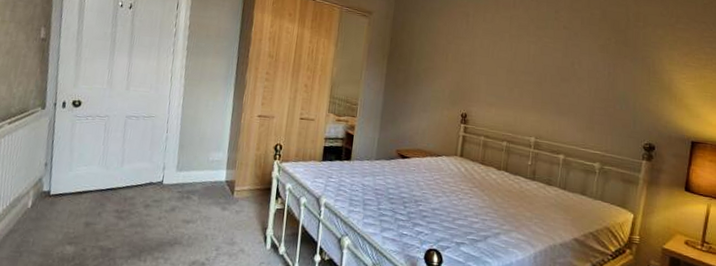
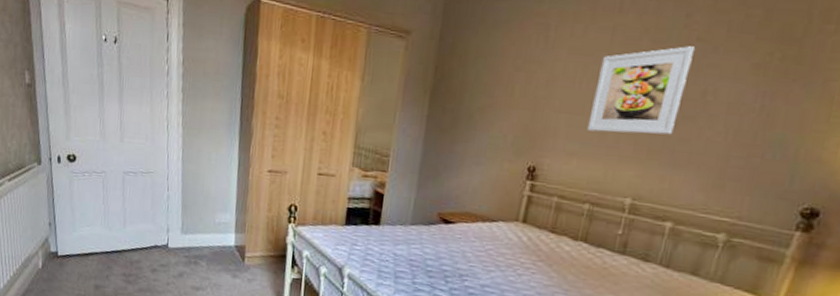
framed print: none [500,32,563,92] -> present [587,46,694,135]

